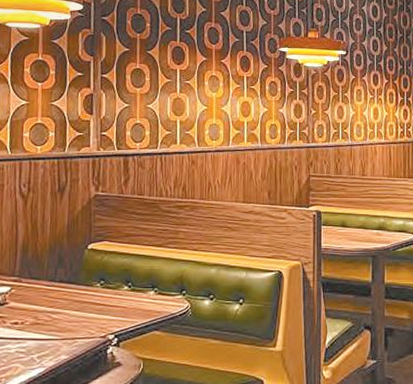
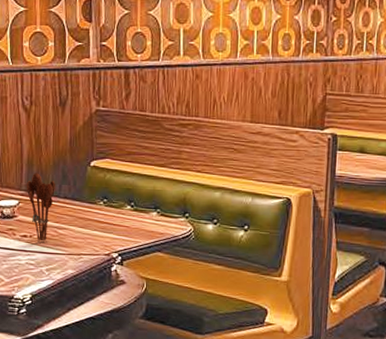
utensil holder: none [19,258,51,328] -> present [26,173,55,242]

